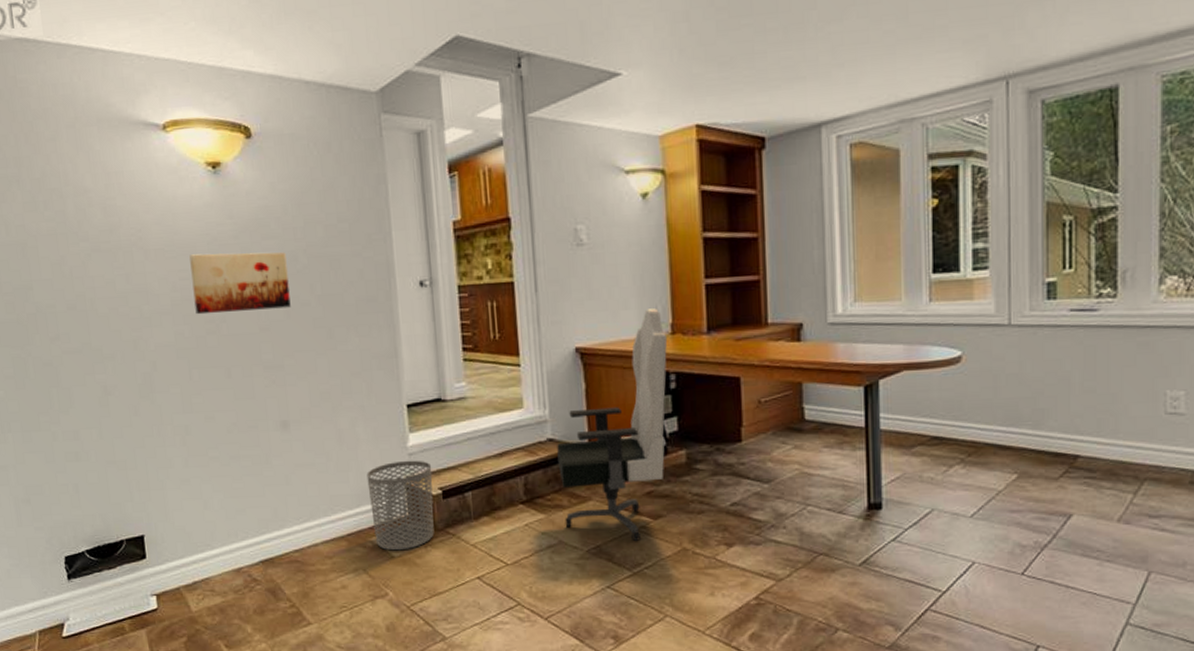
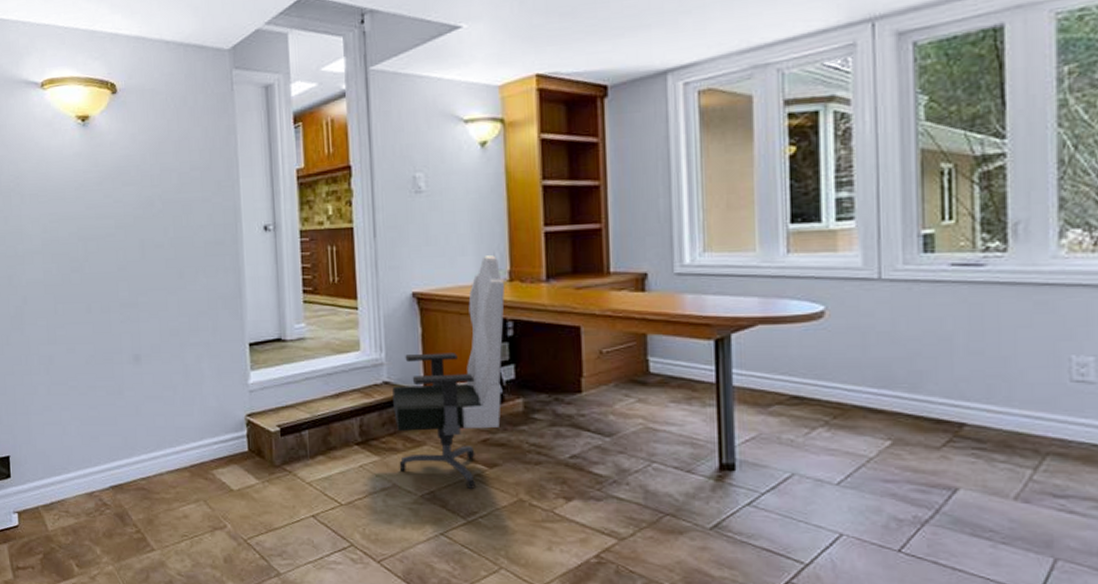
wall art: present [189,252,291,315] -> none [59,198,146,254]
waste bin: present [366,460,434,551] -> none [210,397,272,485]

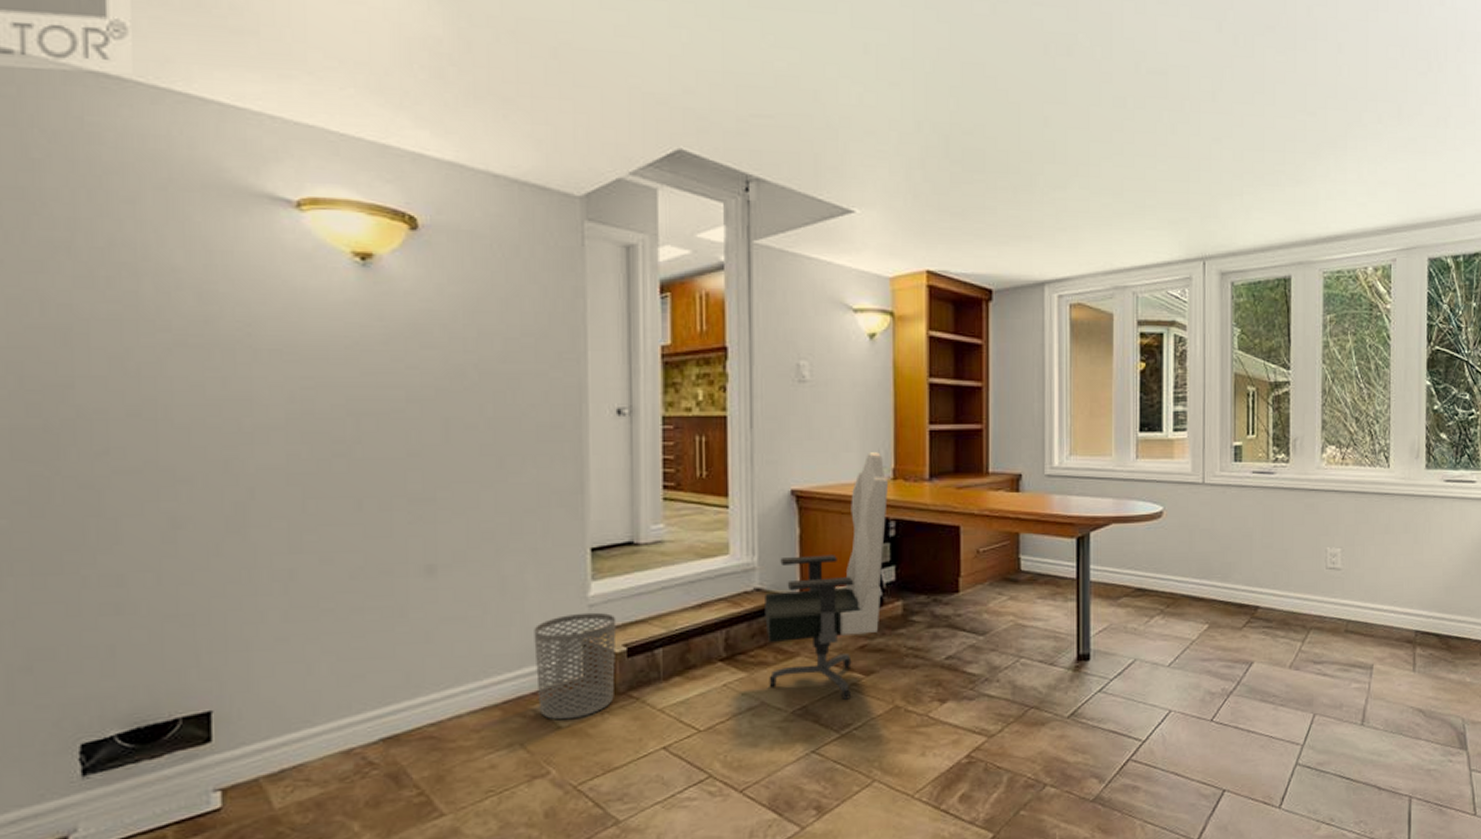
waste bin: none [210,397,272,485] -> present [534,612,617,720]

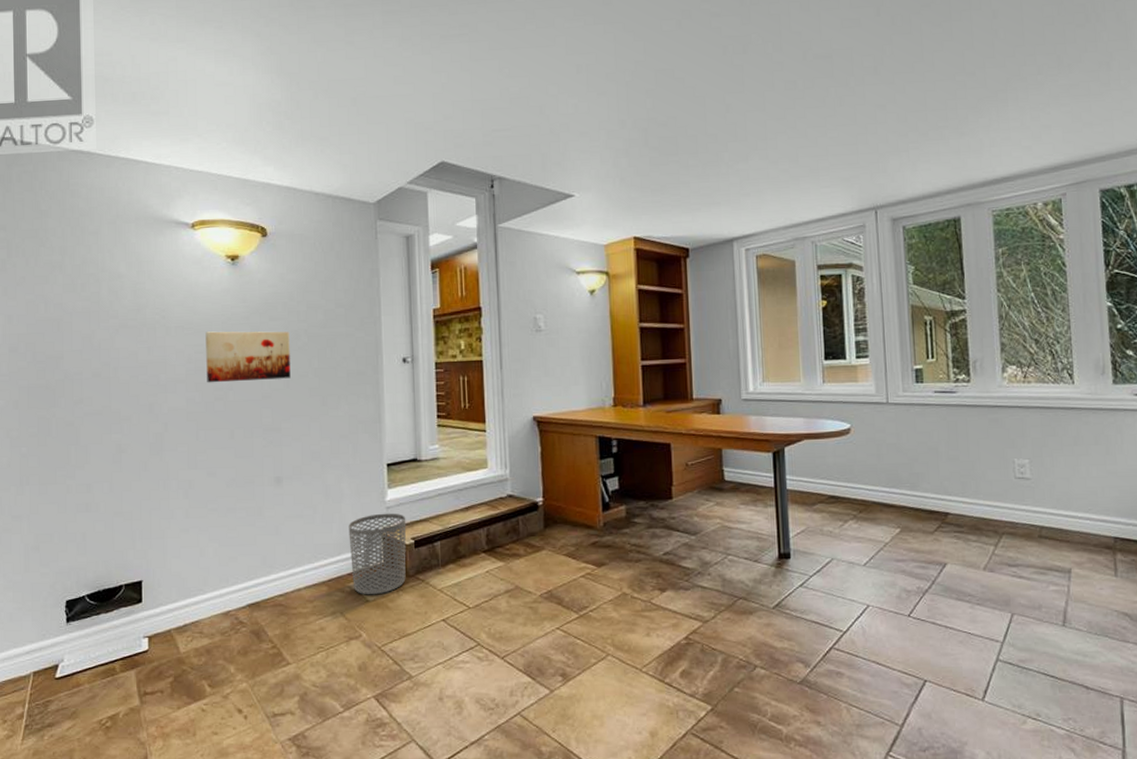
wall art: none [318,359,452,433] -> present [205,331,291,383]
office chair: present [765,452,889,701] -> none [516,385,611,588]

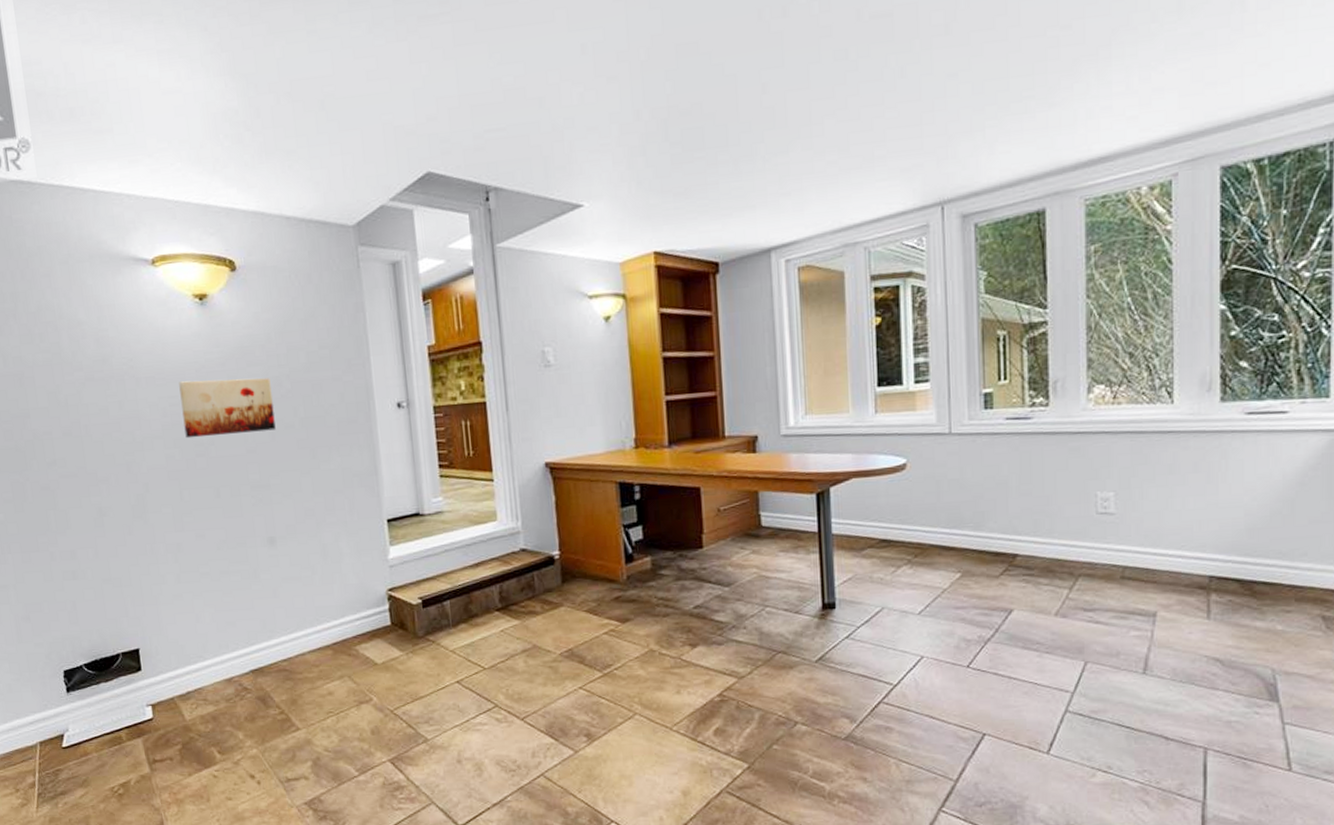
waste bin: present [348,513,407,595] -> none [350,571,415,658]

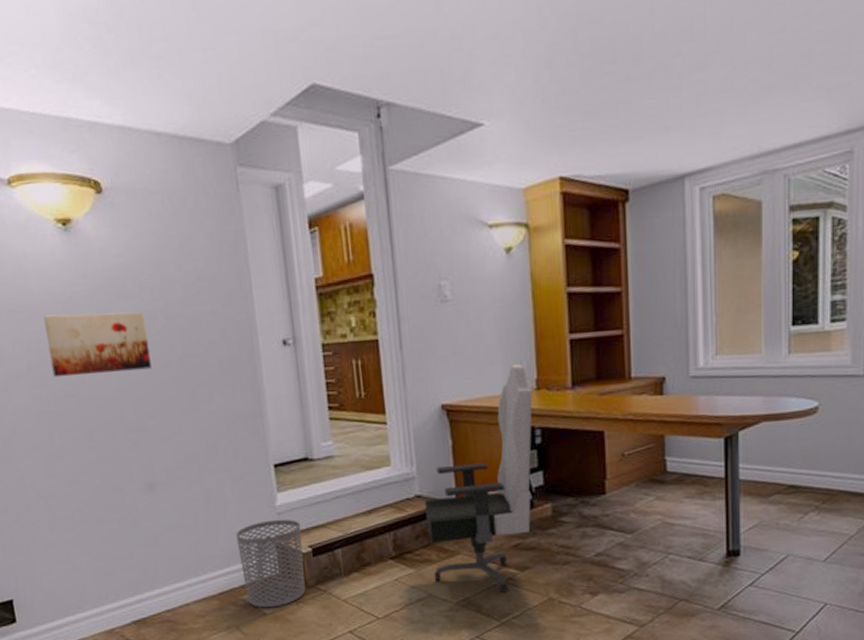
waste bin: none [350,571,415,658] -> present [236,519,306,608]
office chair: none [529,424,632,645] -> present [425,364,533,594]

